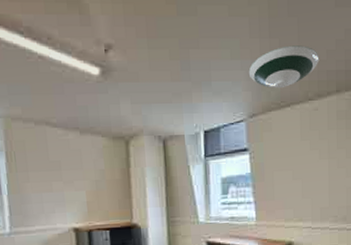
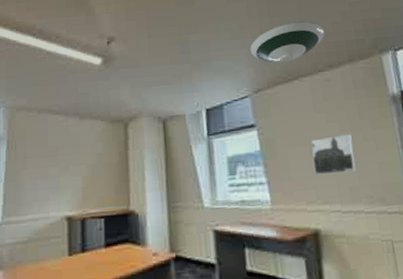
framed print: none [294,162,328,197] -> present [311,134,356,175]

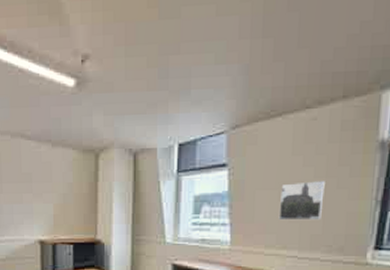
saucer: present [250,21,325,63] -> none [234,44,324,96]

